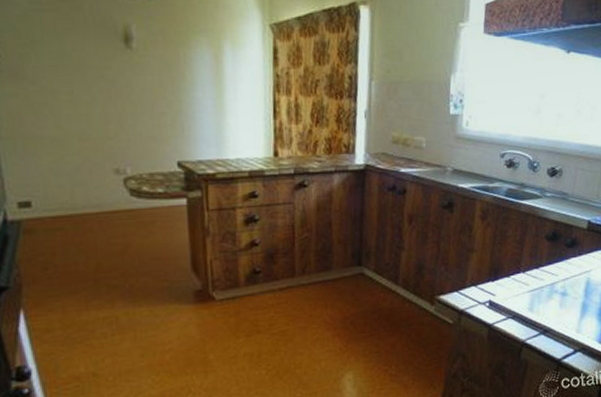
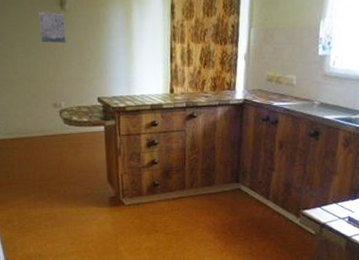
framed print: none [93,49,133,91] -> present [38,11,66,44]

